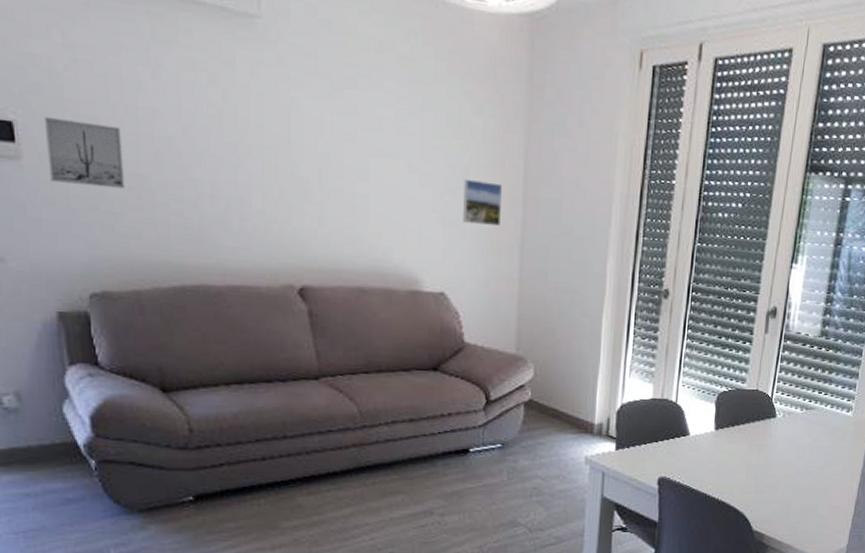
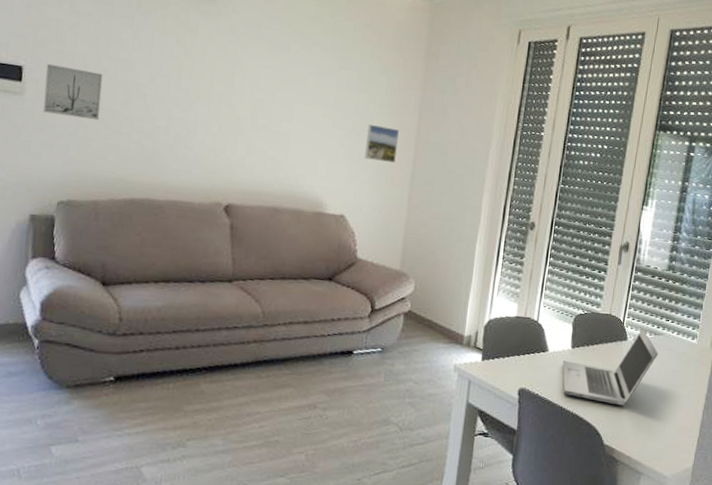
laptop: none [705,403,811,488] -> present [562,328,659,406]

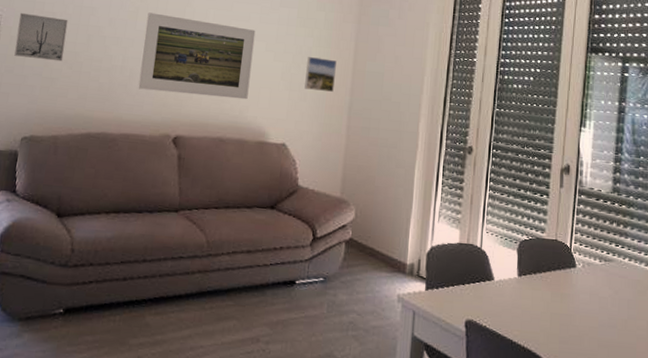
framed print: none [185,69,313,168] -> present [138,12,256,100]
laptop: present [562,328,659,406] -> none [510,254,611,339]

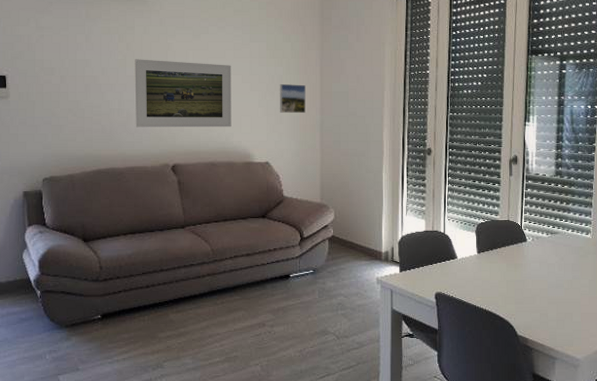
wall art: present [14,12,68,62] -> none [23,70,67,111]

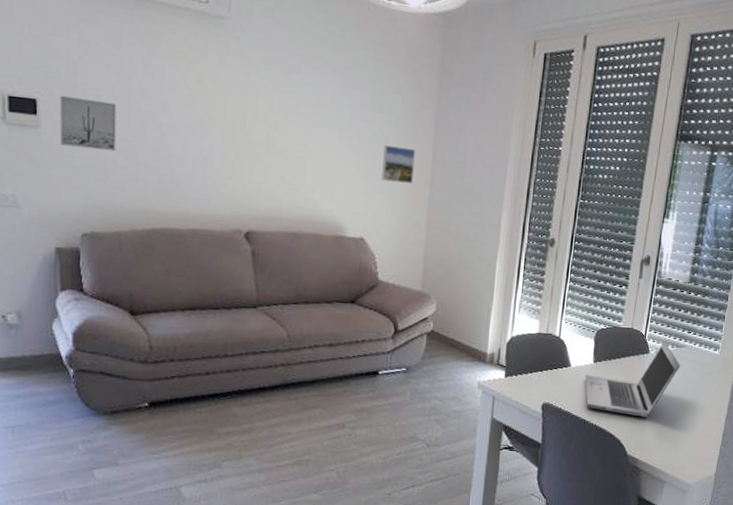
wall art: none [23,70,67,111] -> present [59,95,117,152]
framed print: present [135,59,232,128] -> none [202,95,327,192]
laptop: none [471,229,557,300] -> present [585,341,681,417]

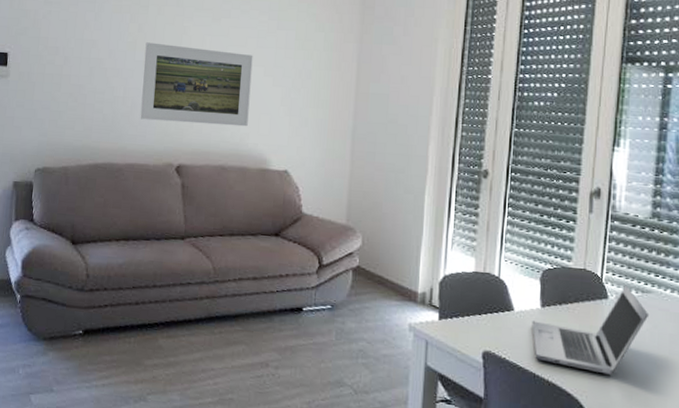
wall art: present [59,95,117,152] -> none [24,48,71,95]
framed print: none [202,95,327,192] -> present [140,42,253,127]
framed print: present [382,145,415,183] -> none [305,80,338,116]

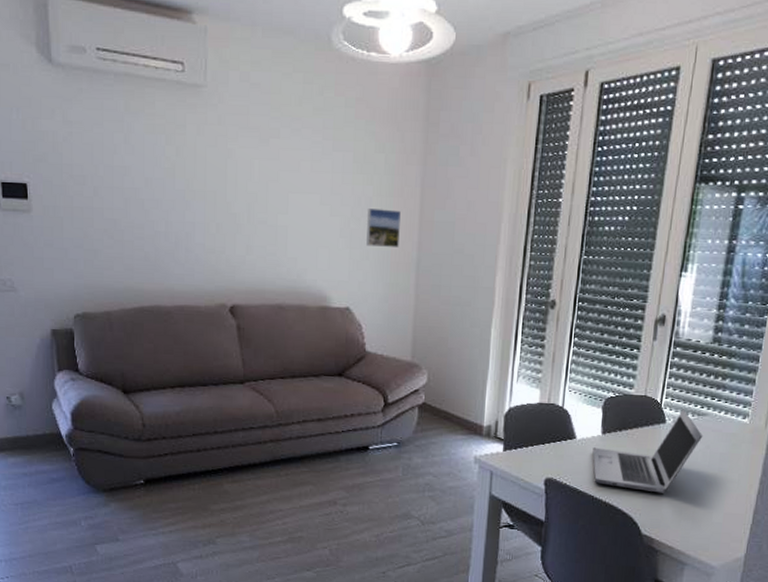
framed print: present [140,42,253,127] -> none [185,168,308,262]
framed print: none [305,80,338,116] -> present [366,209,401,247]

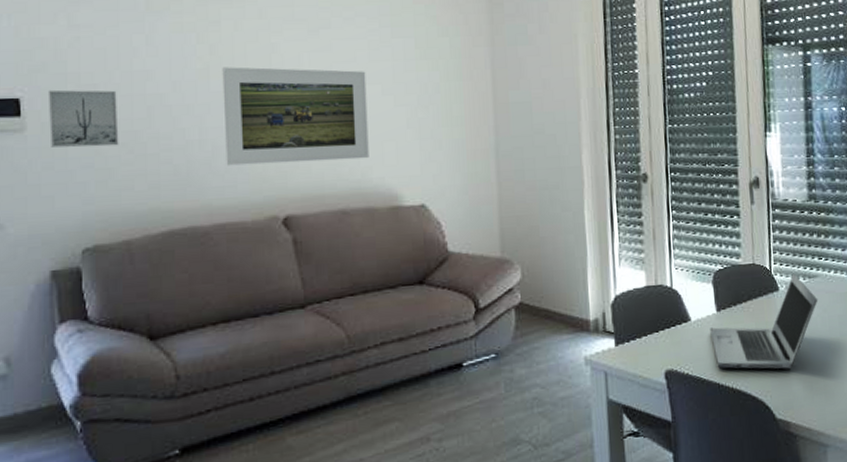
wall art: none [48,177,102,231] -> present [47,89,119,148]
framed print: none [185,168,308,262] -> present [222,67,369,166]
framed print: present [366,209,401,247] -> none [436,94,474,135]

